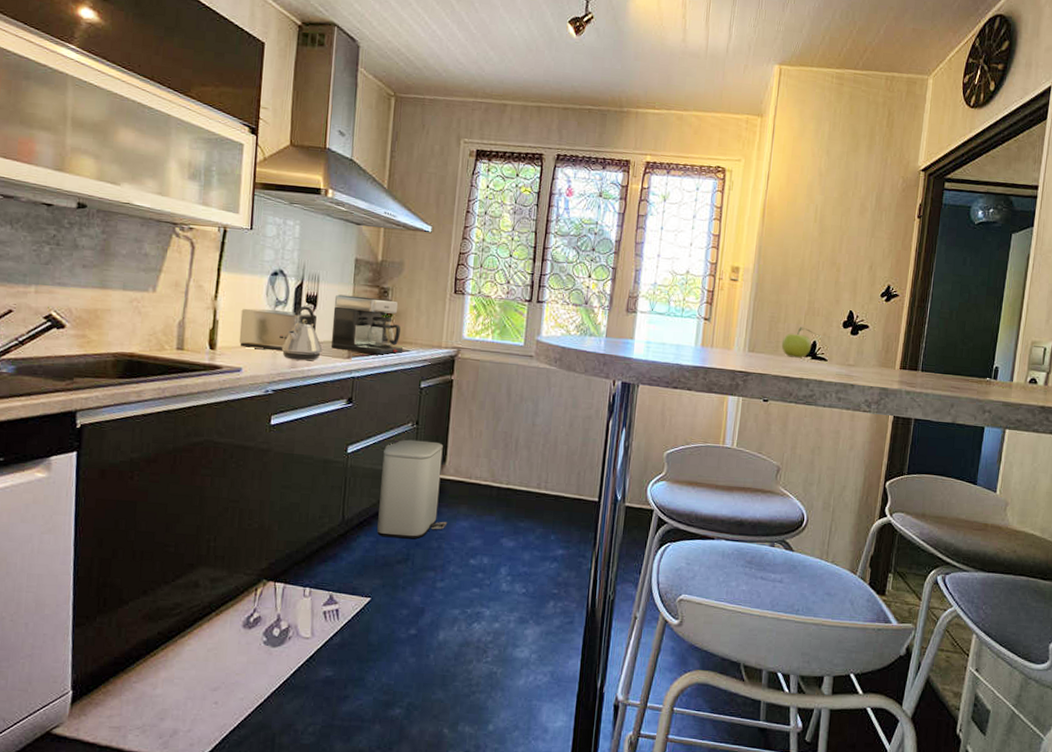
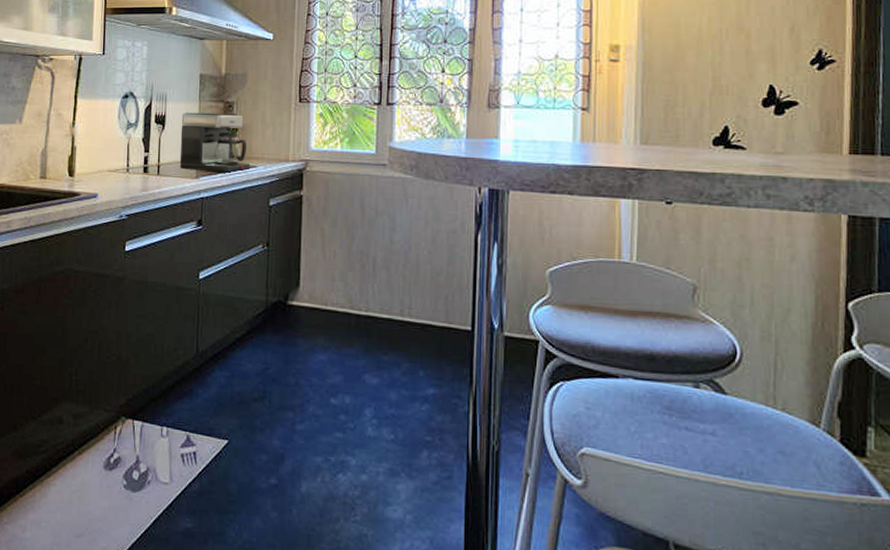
toaster: present [238,308,317,352] -> none [94,132,165,175]
kettle: present [281,306,323,361] -> none [133,126,172,183]
pedal bin: present [377,439,448,539] -> none [232,262,305,375]
fruit: present [781,327,820,358] -> none [682,110,732,148]

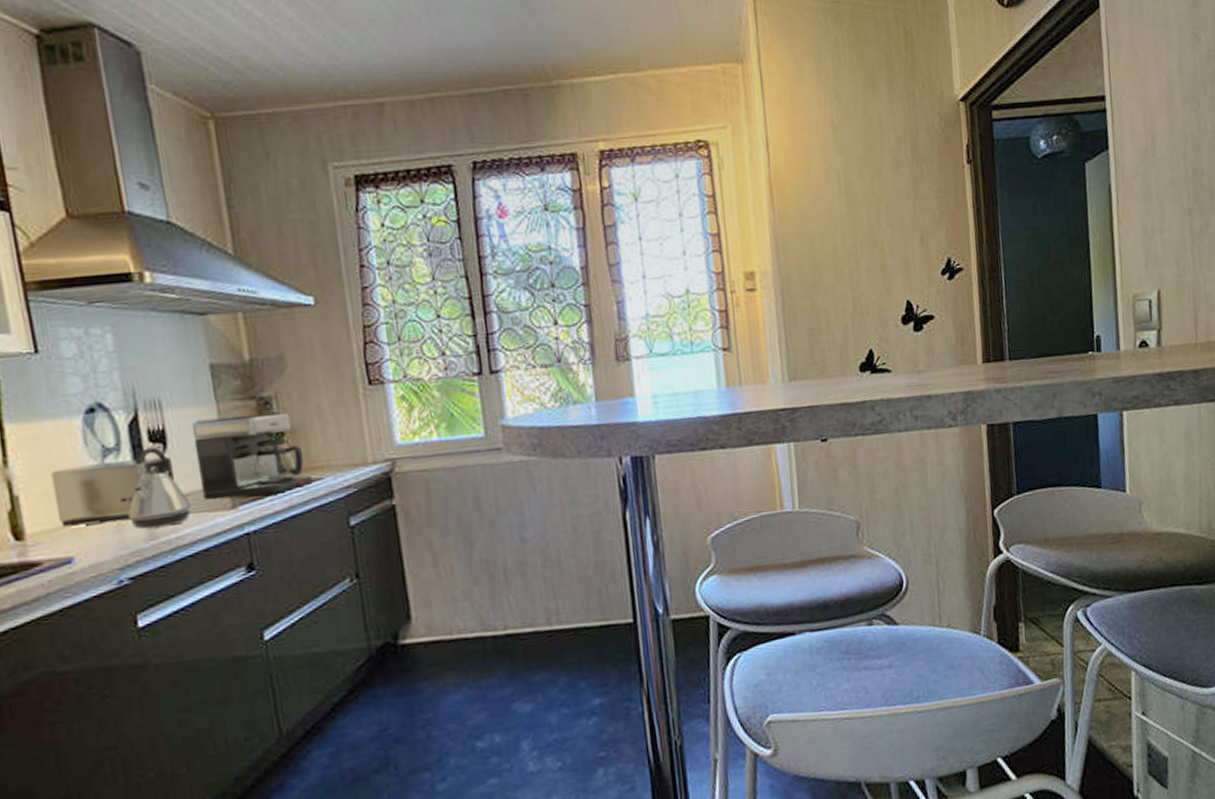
toaster: none [94,132,165,175] -> present [50,456,174,527]
kettle: none [133,126,172,183] -> present [127,447,192,530]

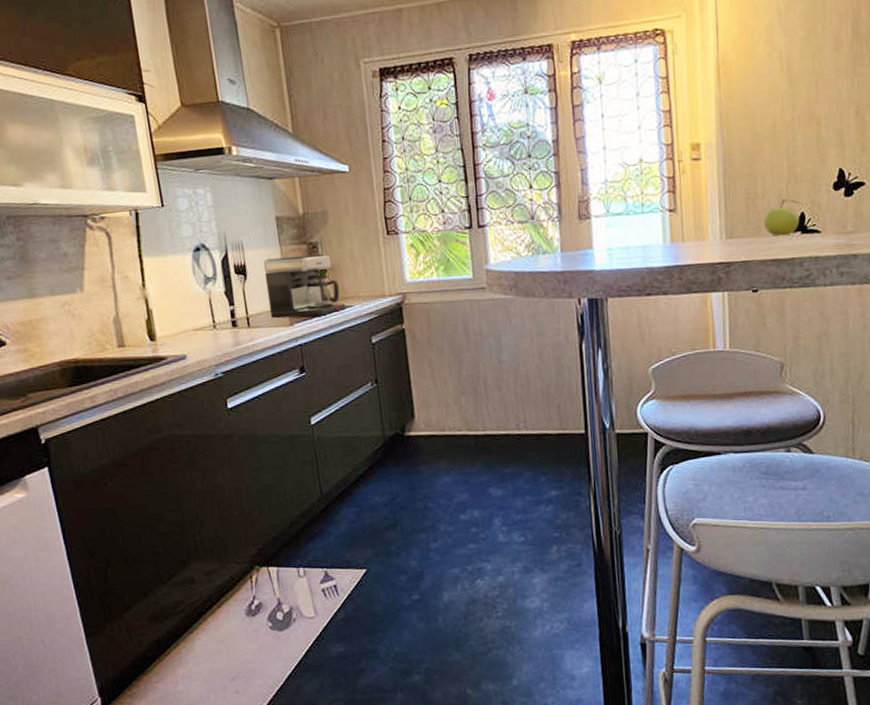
toaster: present [50,456,174,527] -> none [172,285,251,333]
kettle: present [127,447,192,530] -> none [221,277,263,338]
fruit: none [829,334,875,377] -> present [763,198,807,236]

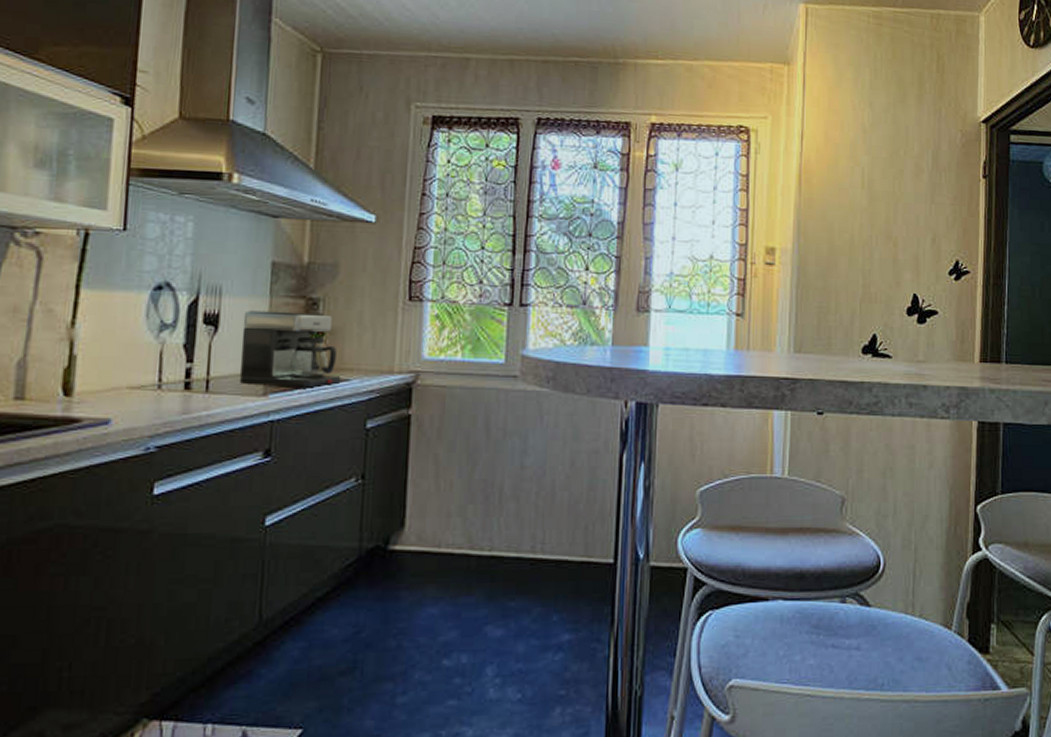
fruit: present [763,198,807,236] -> none [834,317,880,357]

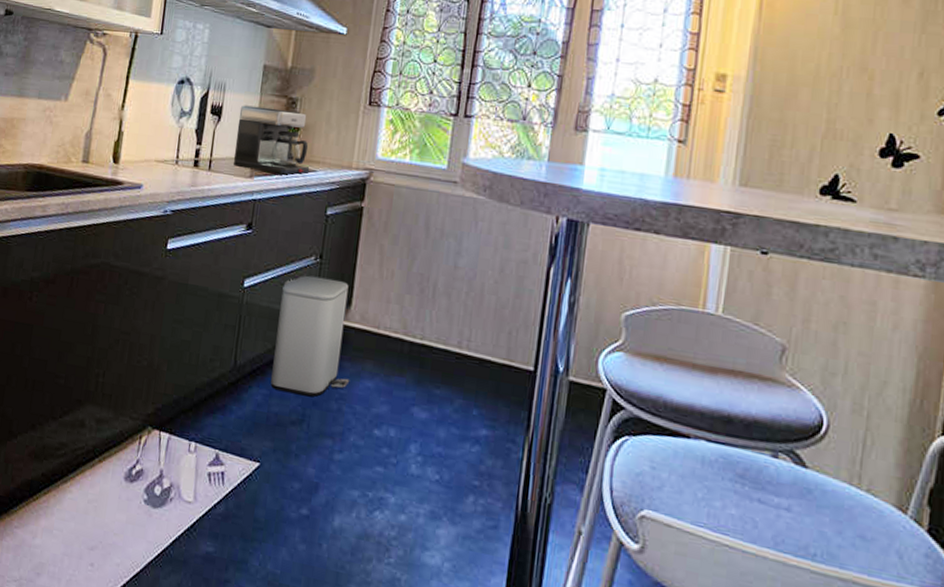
pedal bin: none [310,500,410,640] -> present [270,275,350,397]

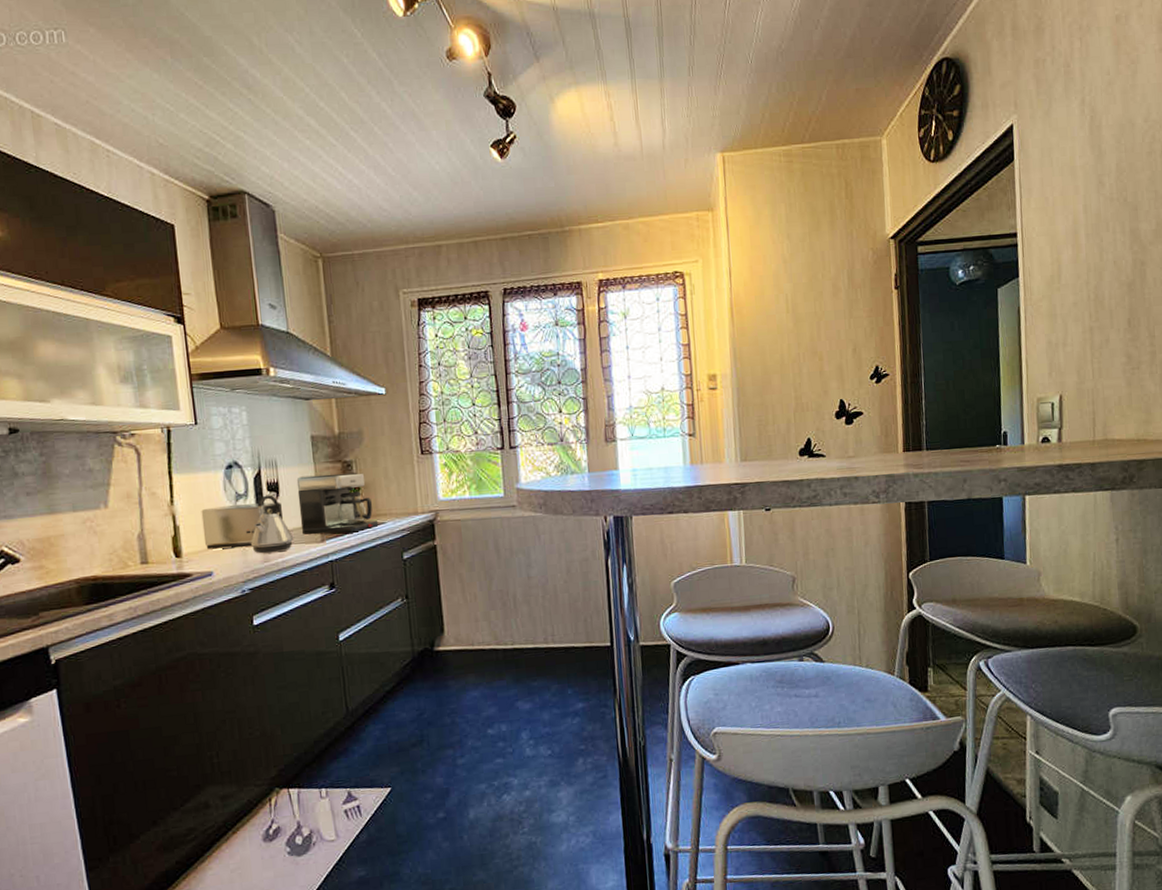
toaster: none [141,119,220,168] -> present [201,502,283,550]
kettle: none [182,117,224,180] -> present [250,494,294,554]
pedal bin: present [270,275,350,397] -> none [376,613,457,722]

